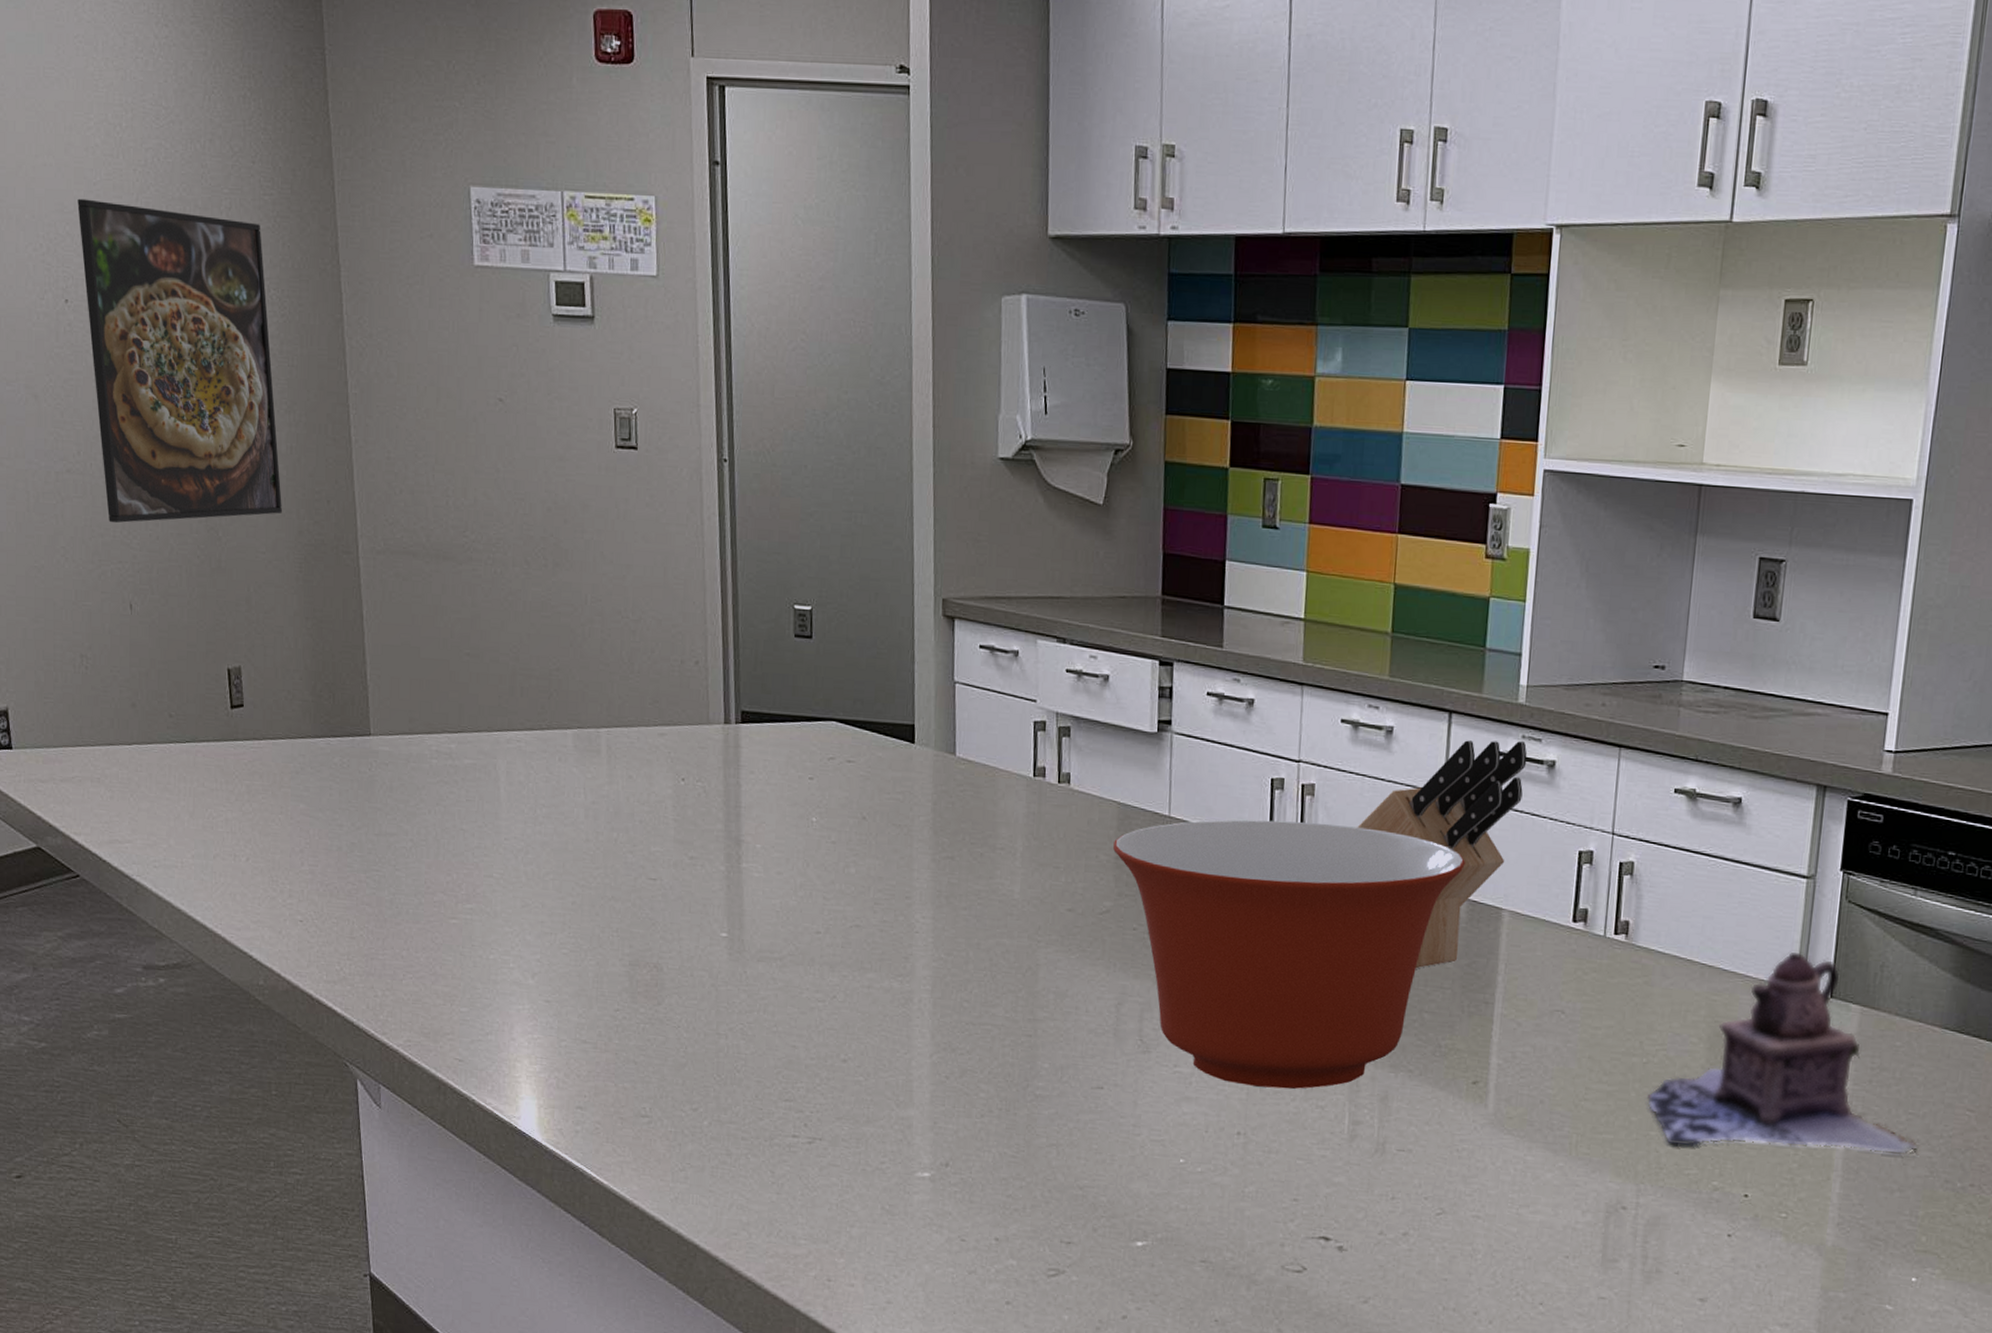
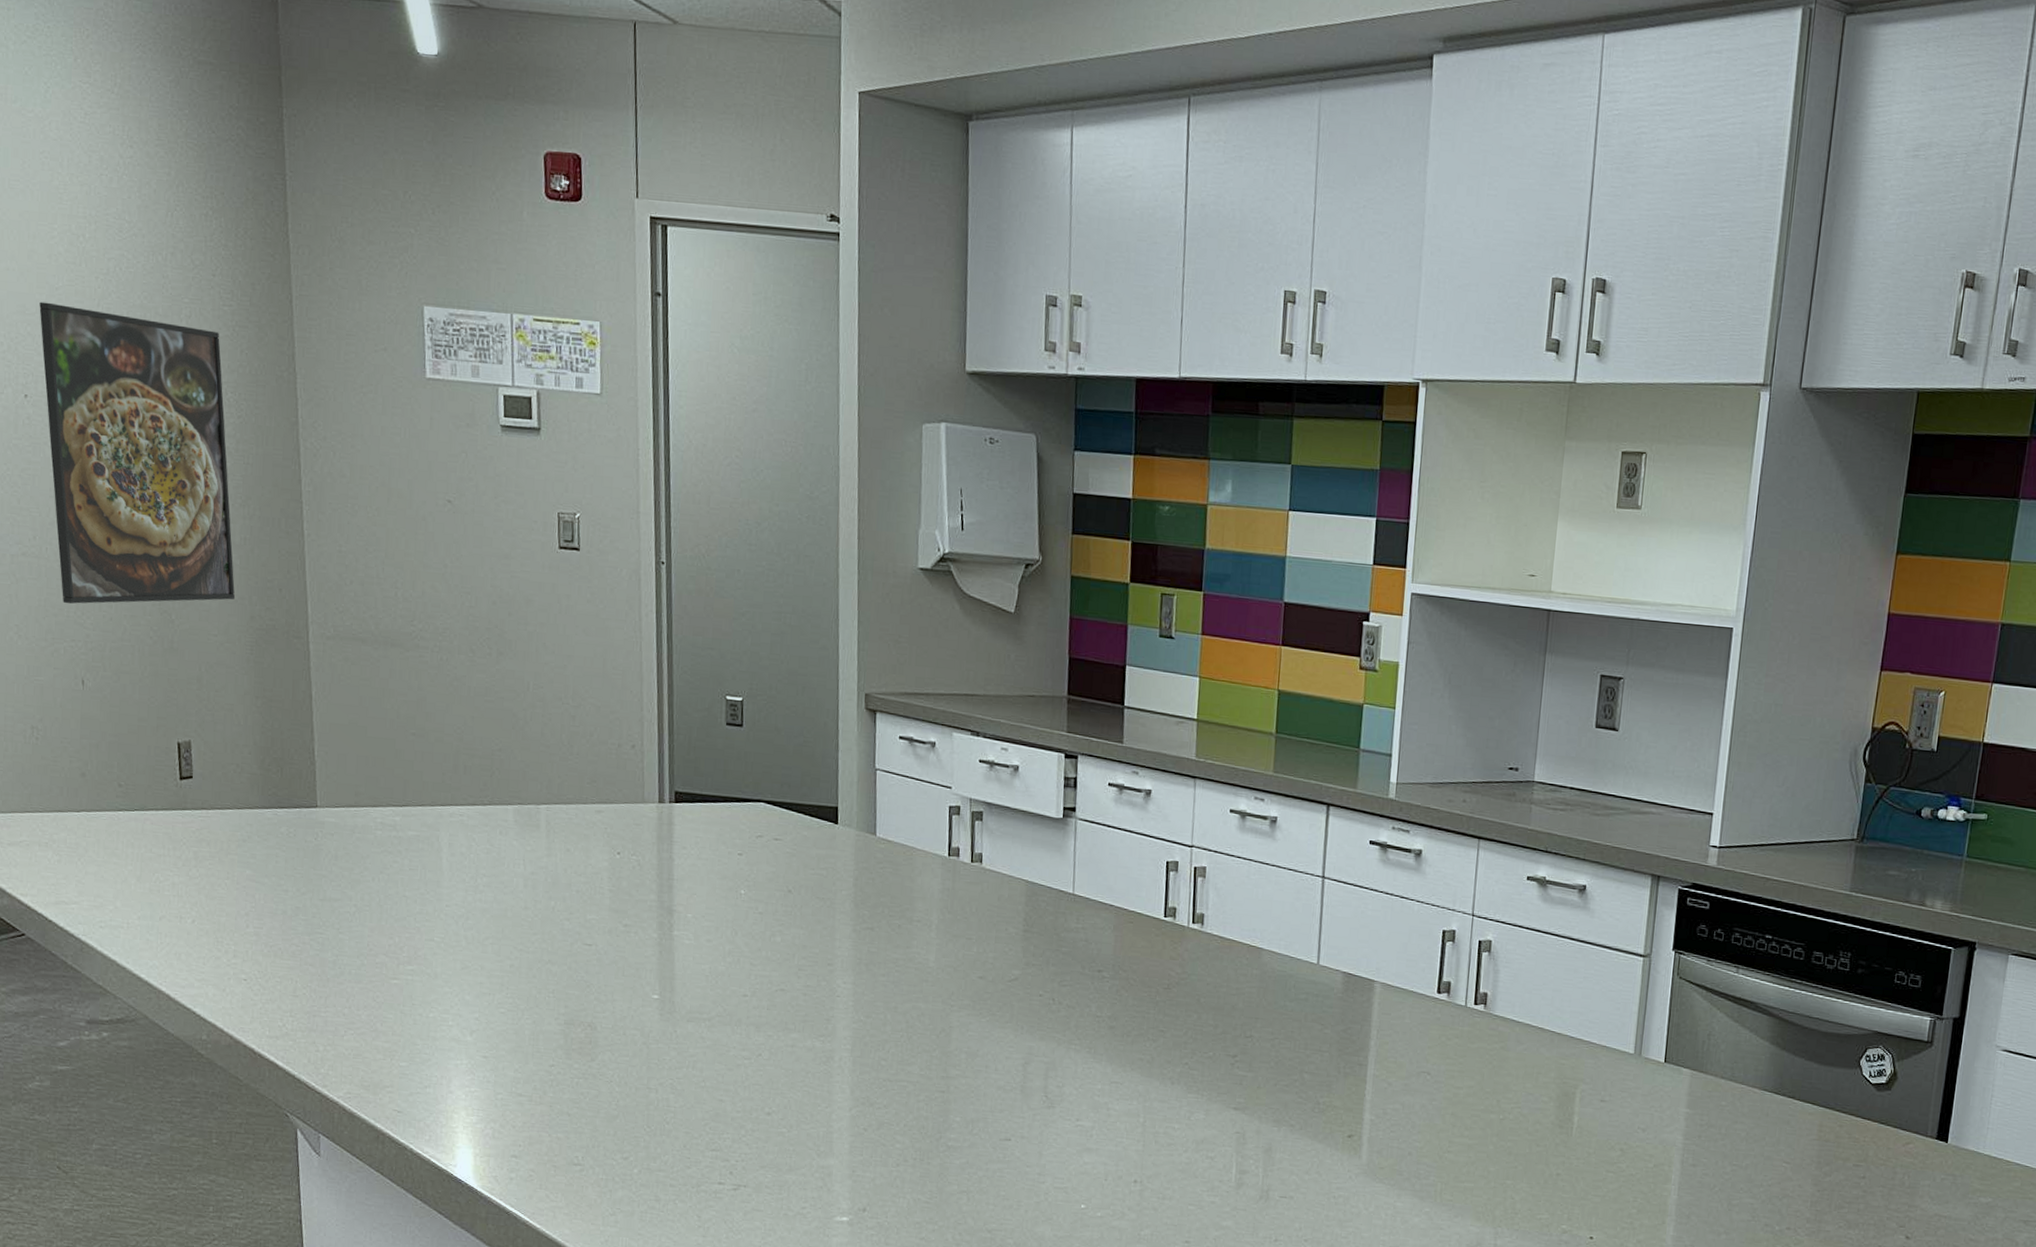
mixing bowl: present [1113,820,1466,1089] -> none [1021,898,1342,1142]
knife block: present [1357,740,1528,968] -> none [1244,830,1397,1033]
teapot: present [1648,952,1918,1155] -> none [1504,1022,1741,1202]

